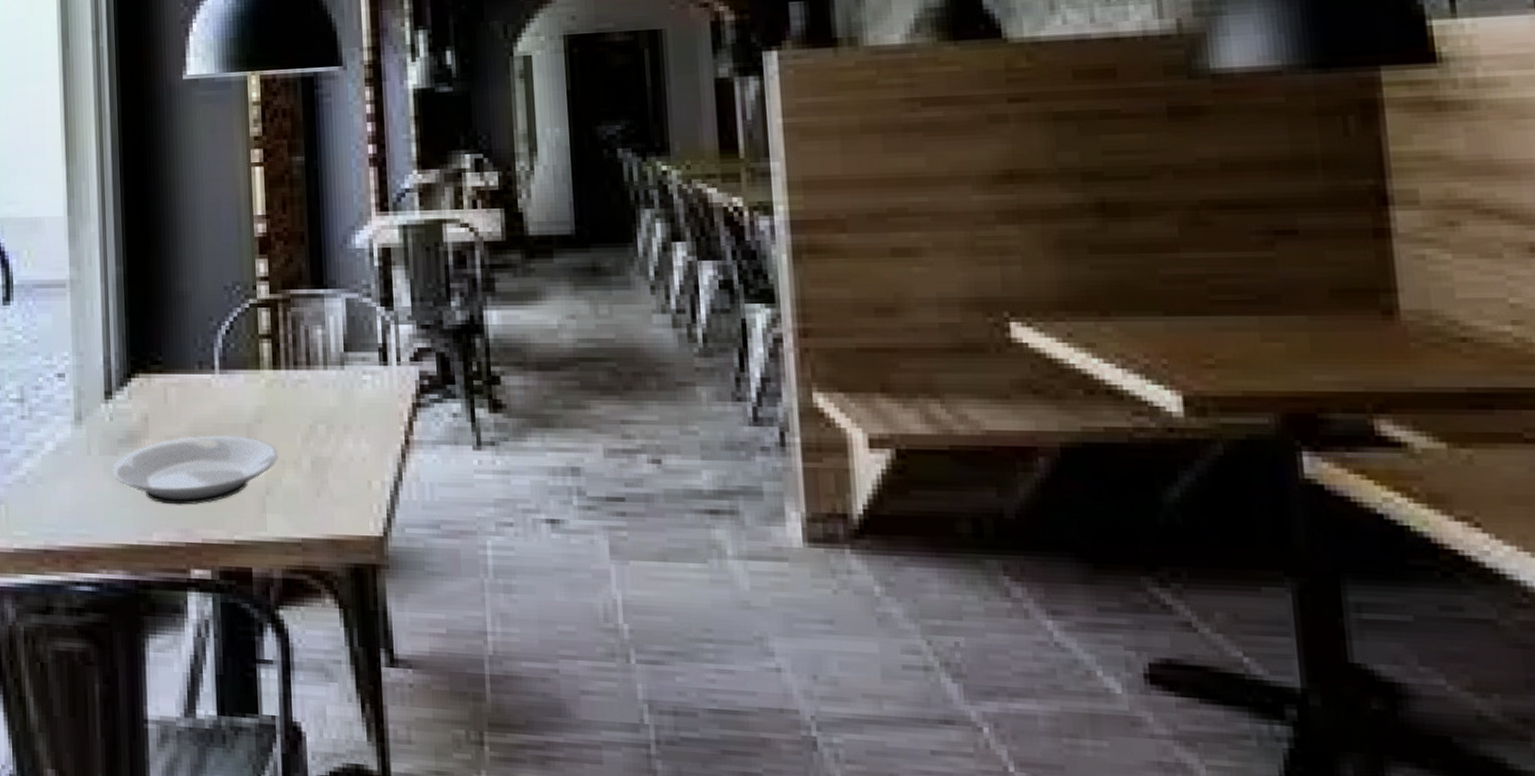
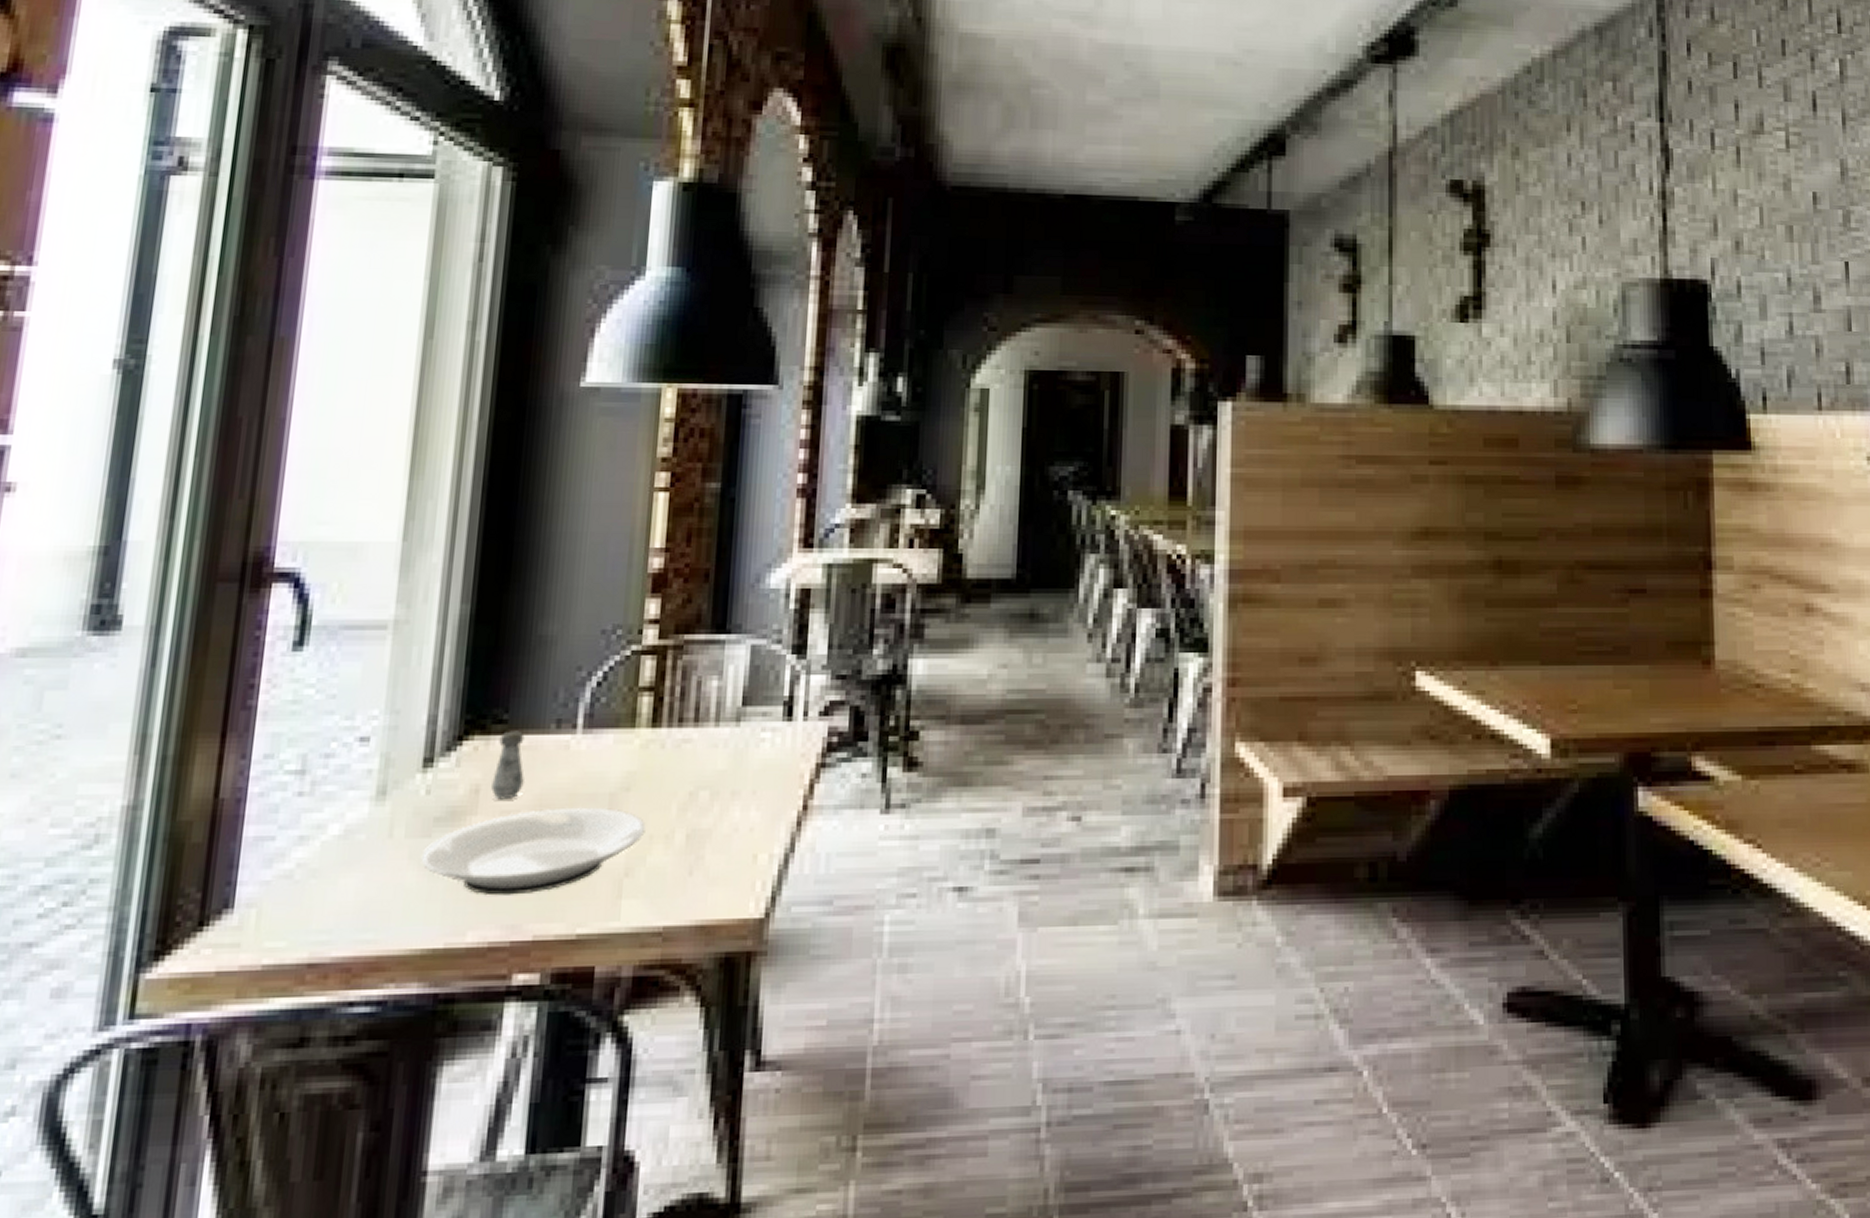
salt shaker: none [156,370,180,427] -> present [491,730,525,800]

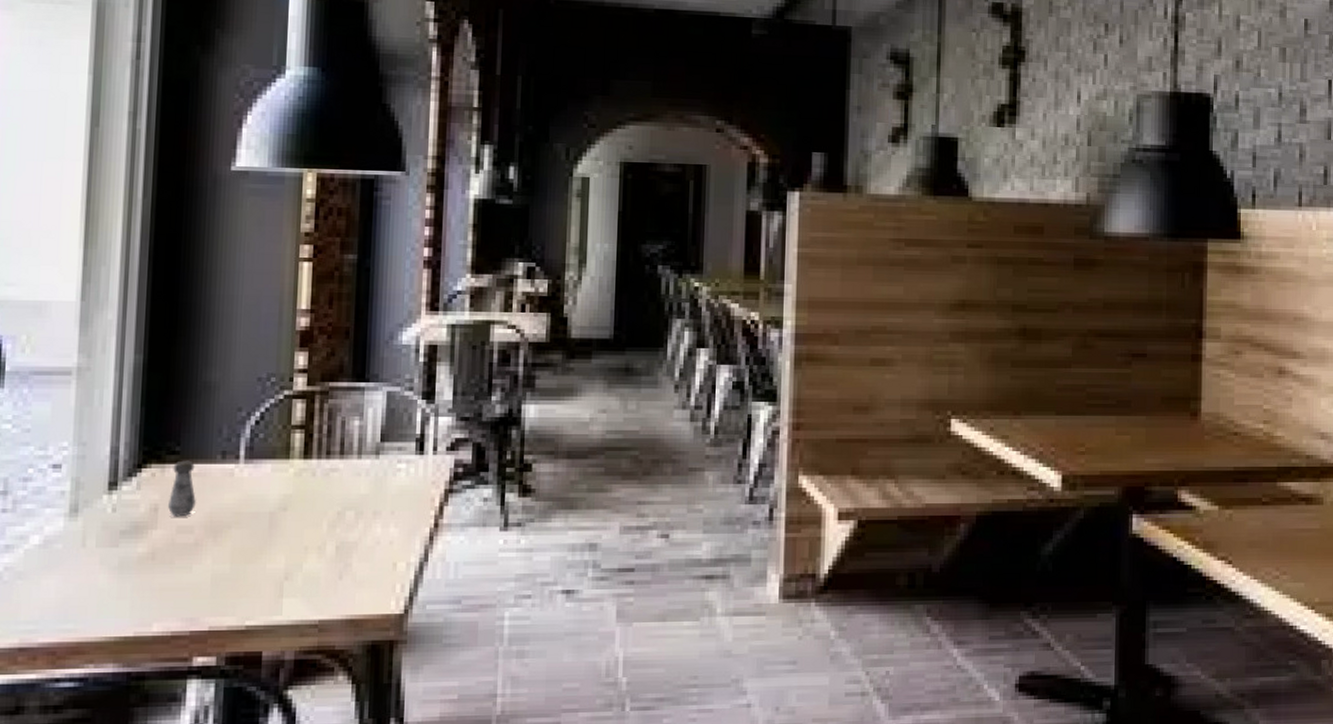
plate: present [420,807,646,896] -> none [110,523,301,594]

